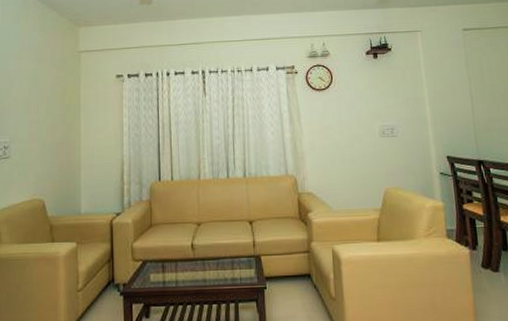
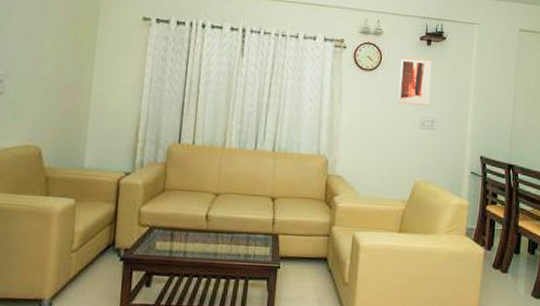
wall art: none [351,71,386,117] -> present [399,56,432,107]

